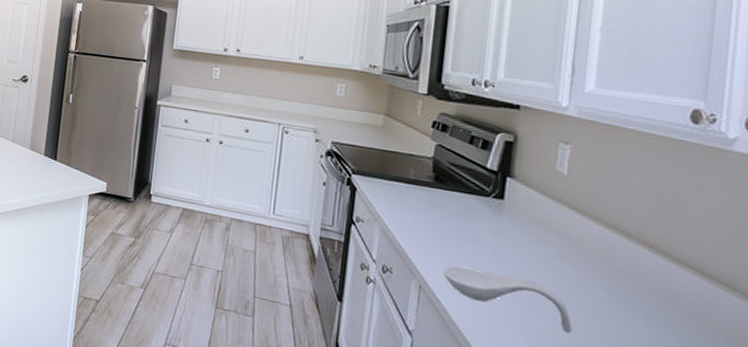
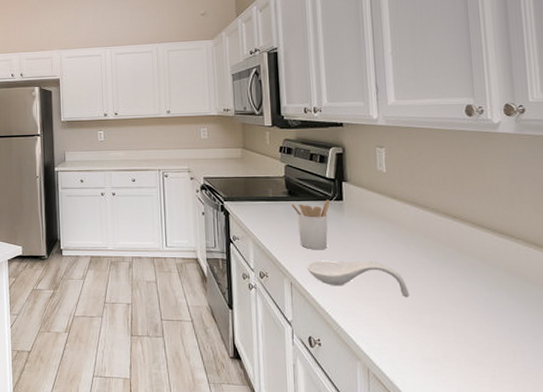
utensil holder: none [436,192,486,255] -> present [291,199,330,250]

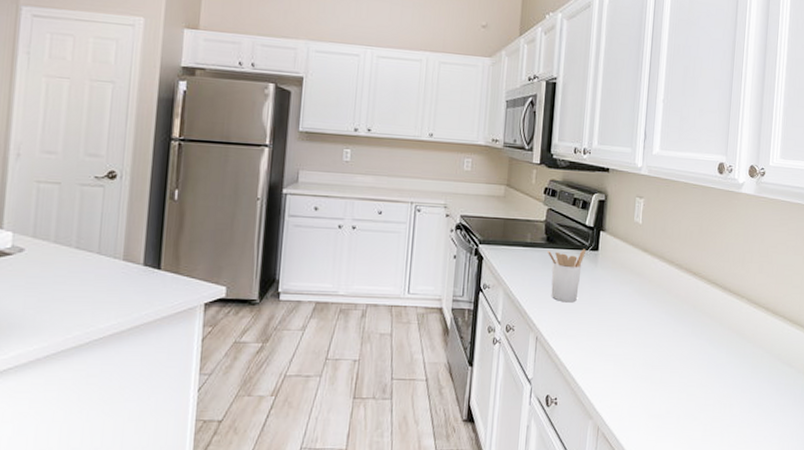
spoon rest: present [306,261,410,296] -> none [554,315,646,353]

